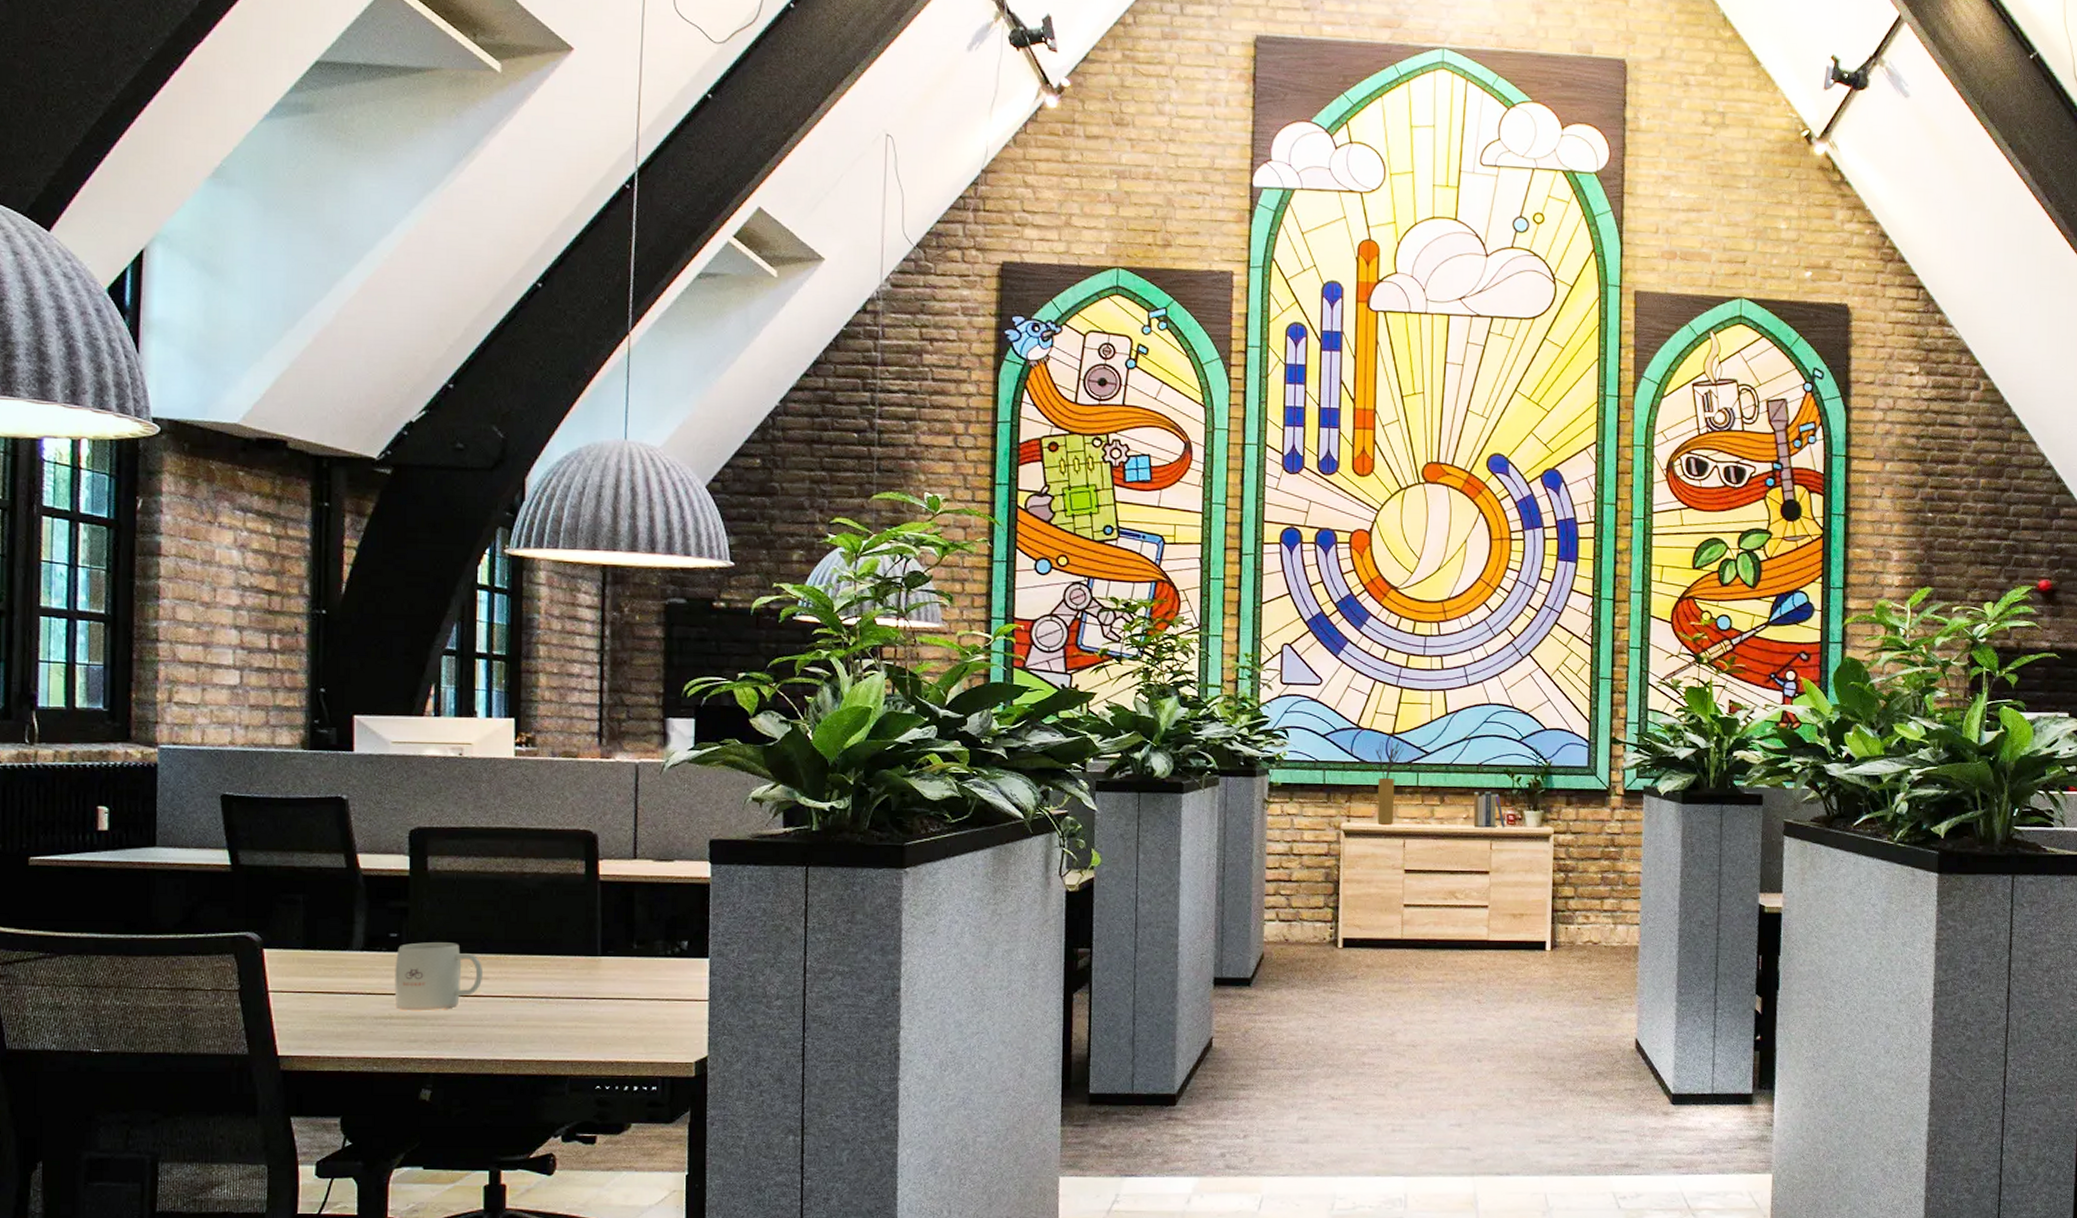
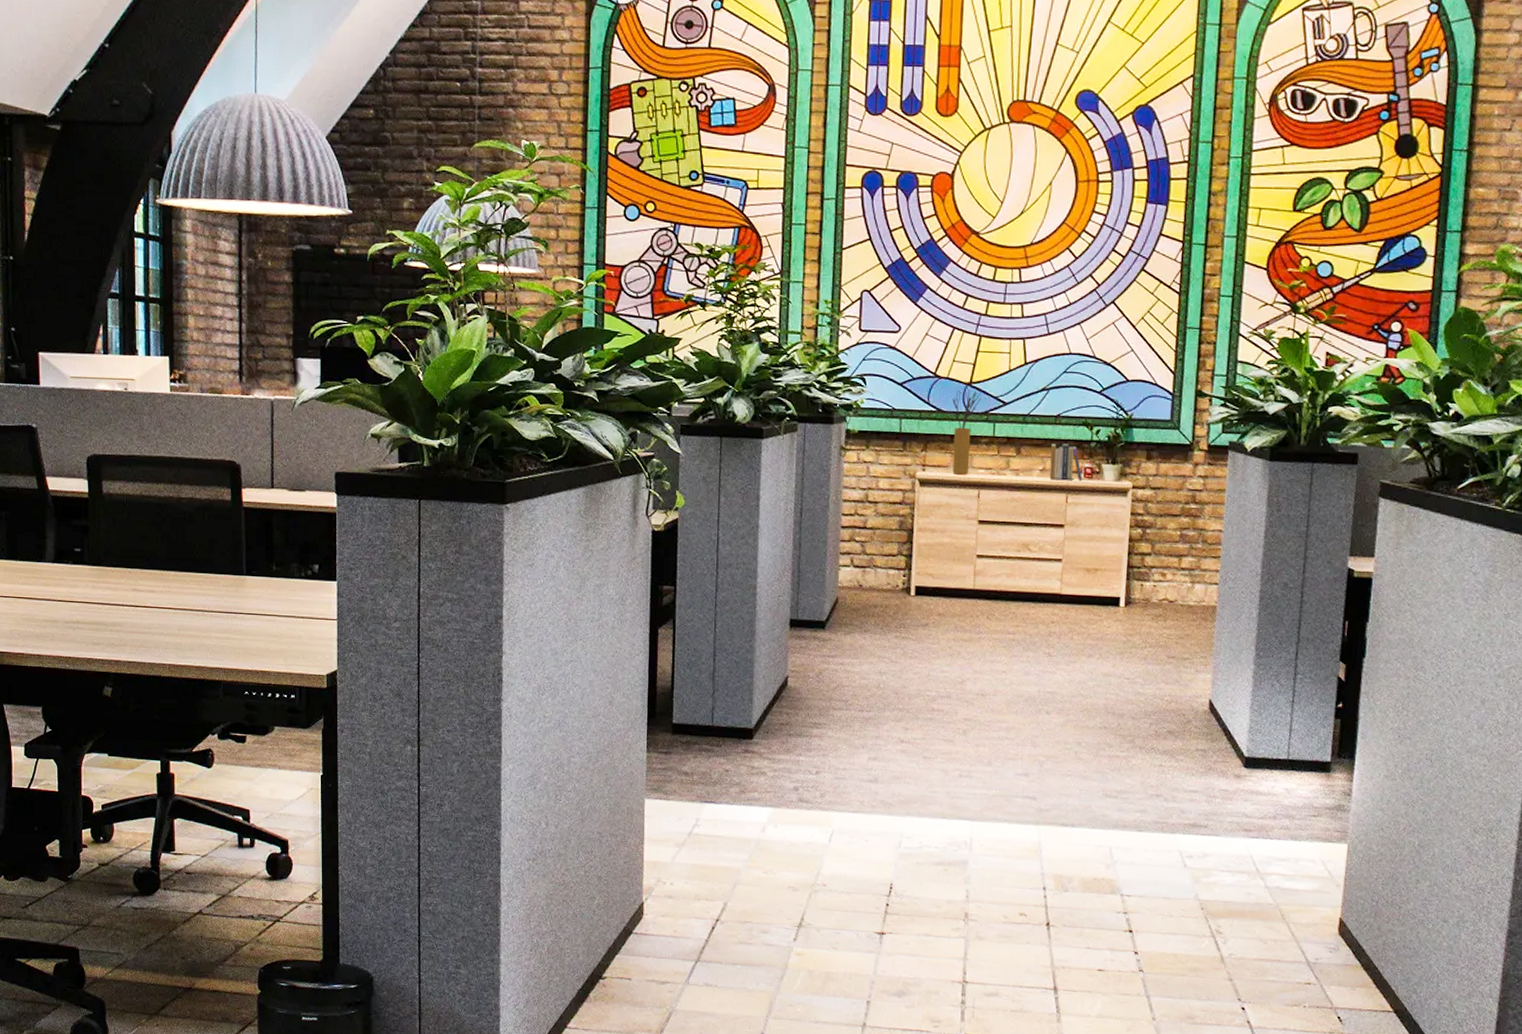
mug: present [394,942,484,1011] -> none [79,557,151,618]

